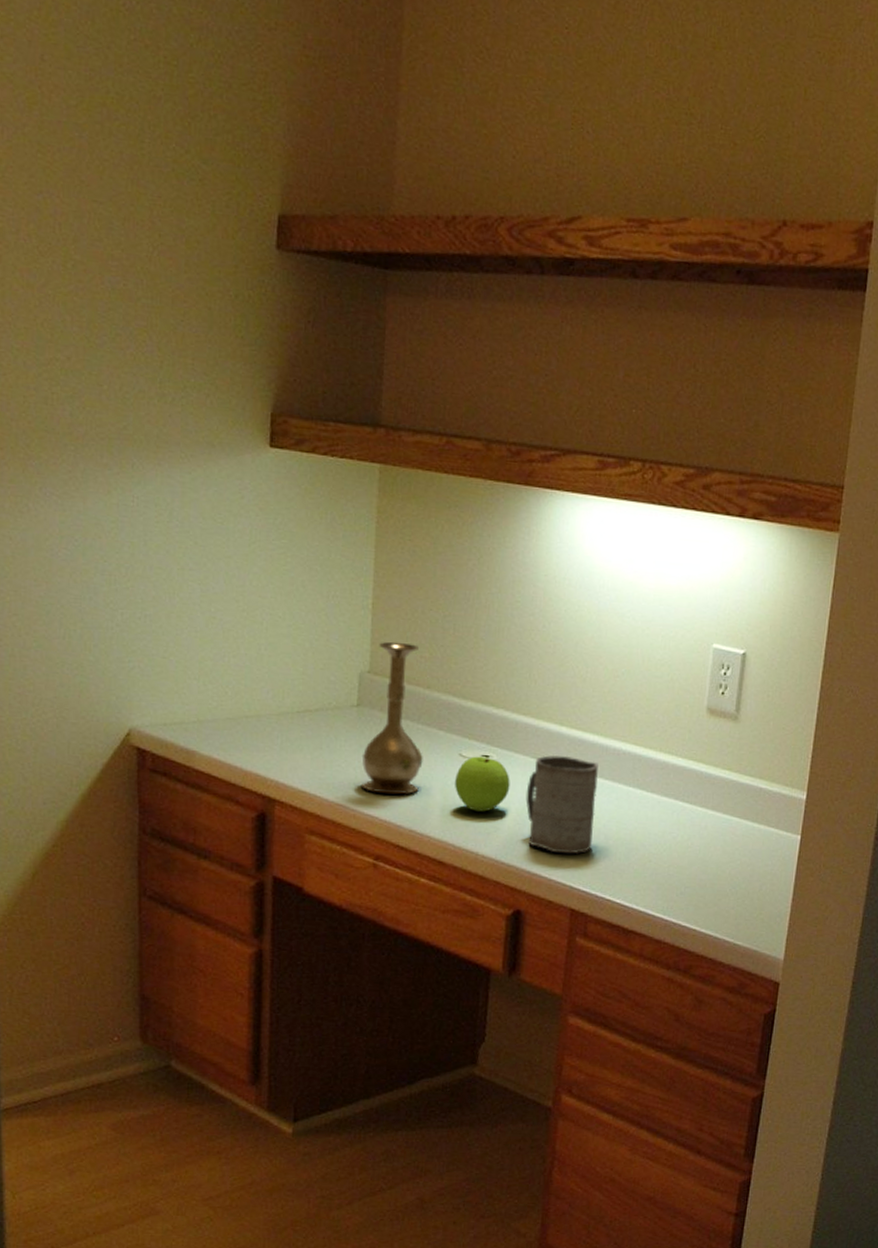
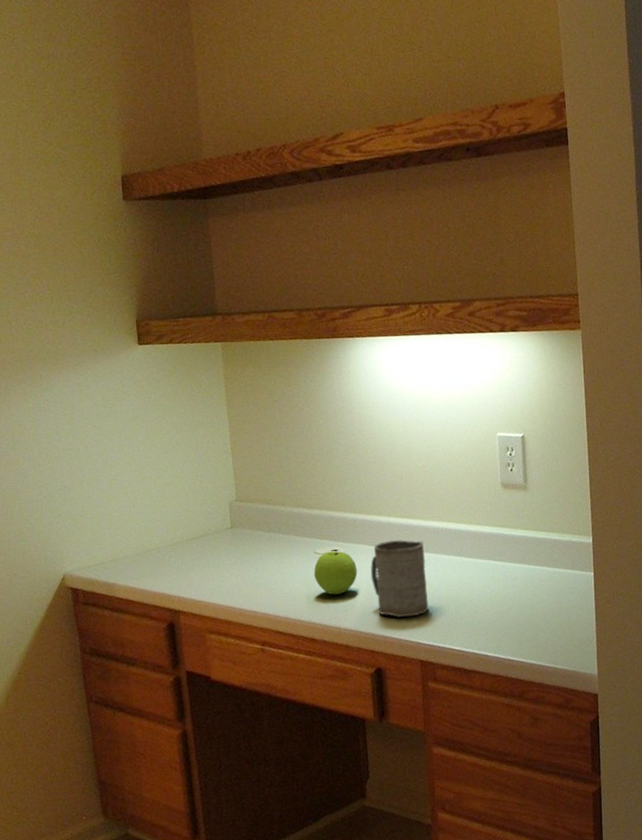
vase: present [361,642,423,795] -> none [240,473,288,593]

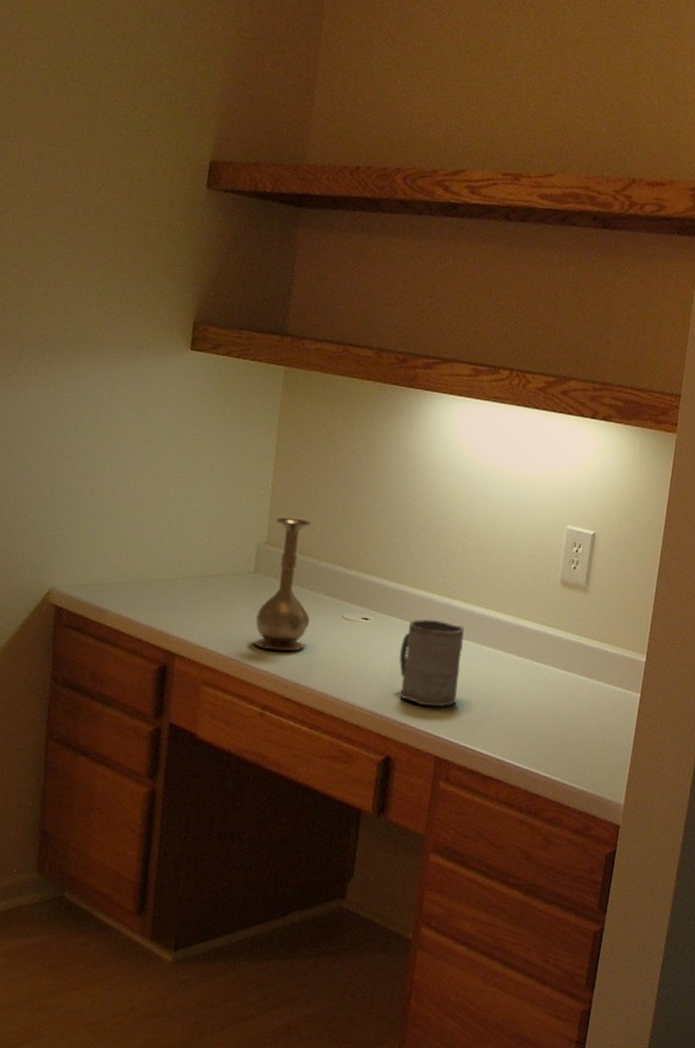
vase: none [240,473,288,593] -> present [254,517,311,651]
apple: present [314,551,358,595] -> none [337,618,386,668]

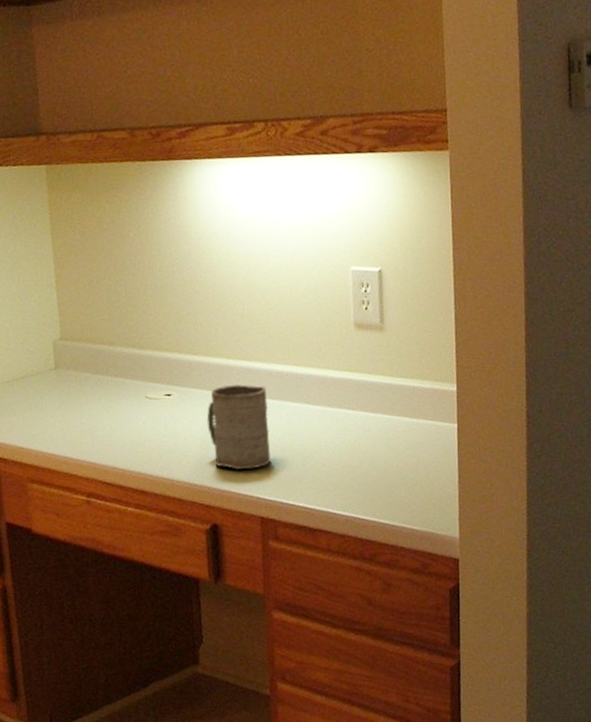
vase: present [254,517,311,651] -> none [64,310,116,440]

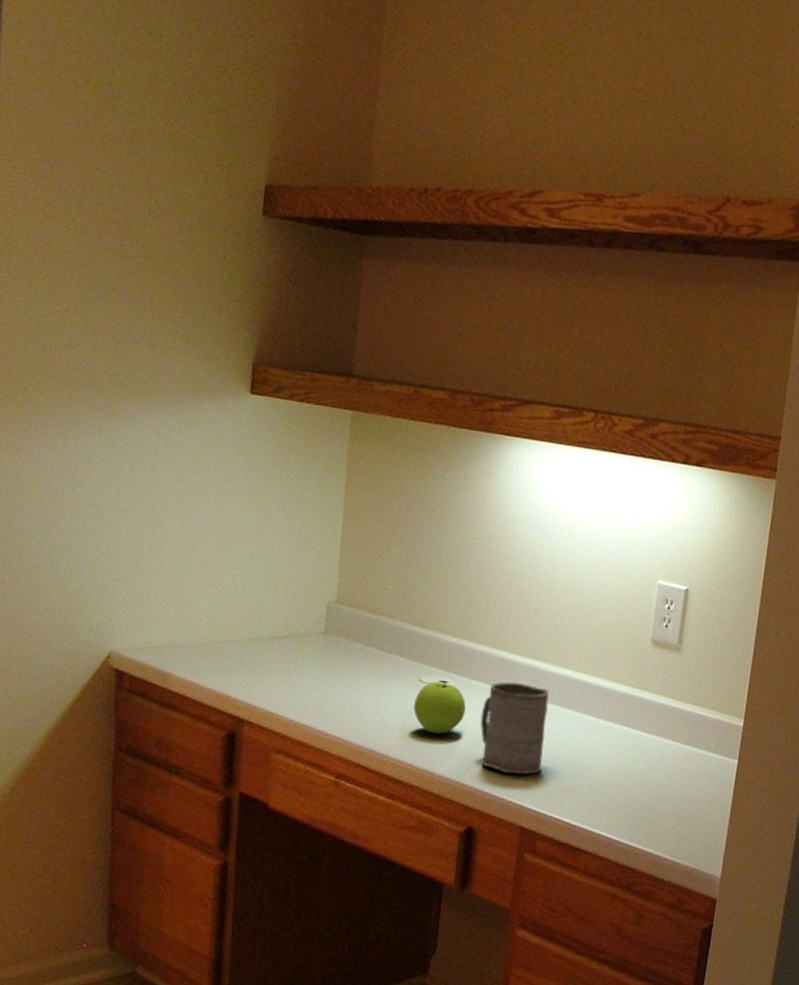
apple: none [145,395,193,444] -> present [414,681,466,734]

